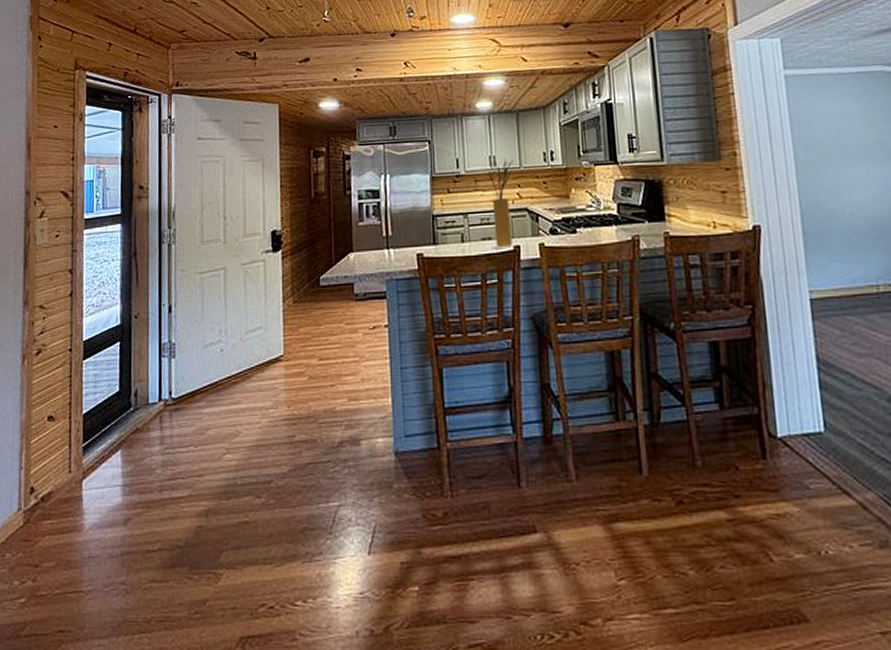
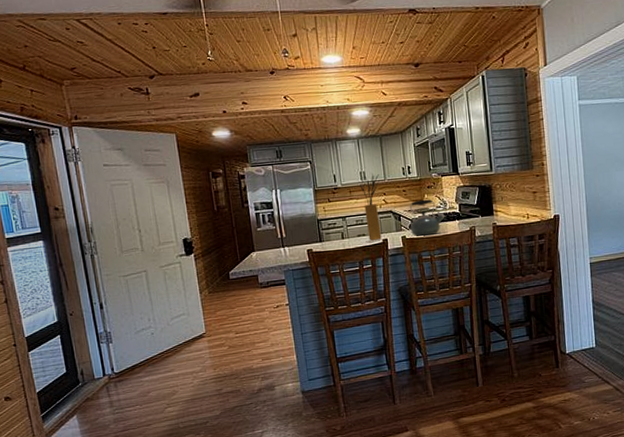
kettle: none [550,195,598,244] -> present [410,199,445,236]

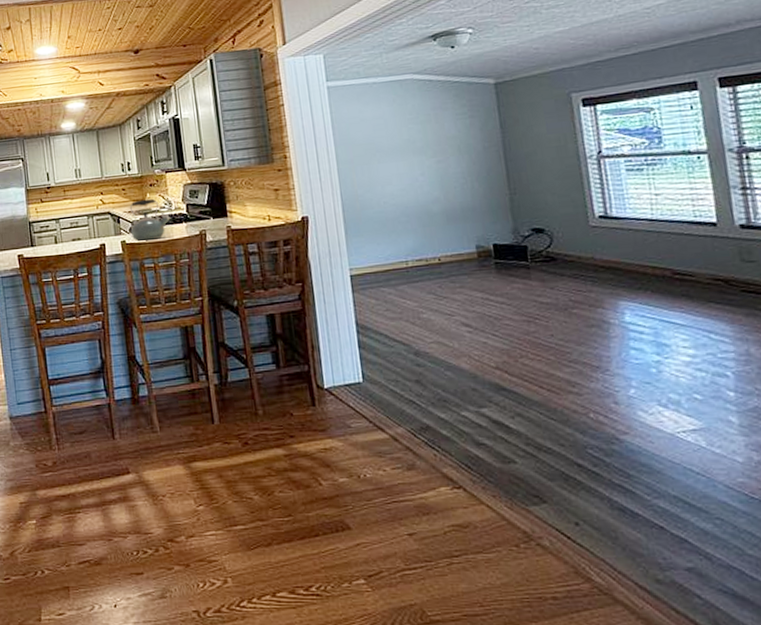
vase: present [358,174,382,241] -> none [73,171,99,246]

